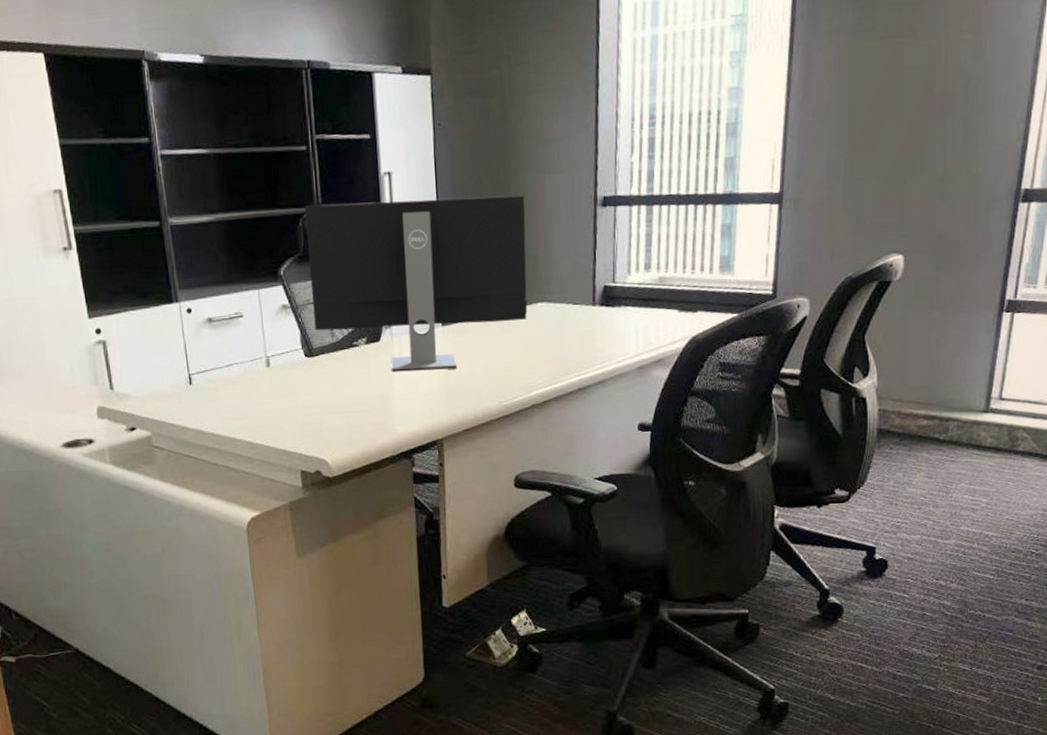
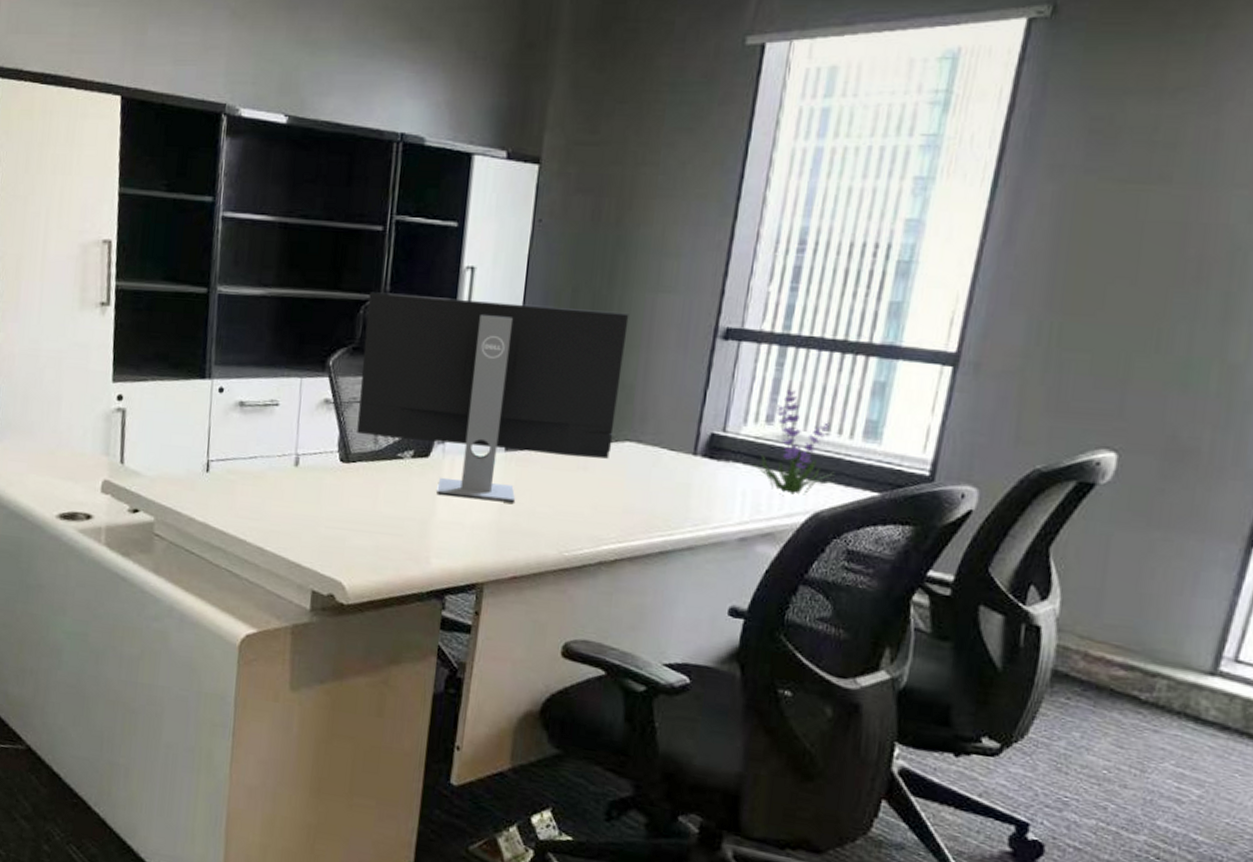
plant: none [640,240,702,327] -> present [752,389,834,496]

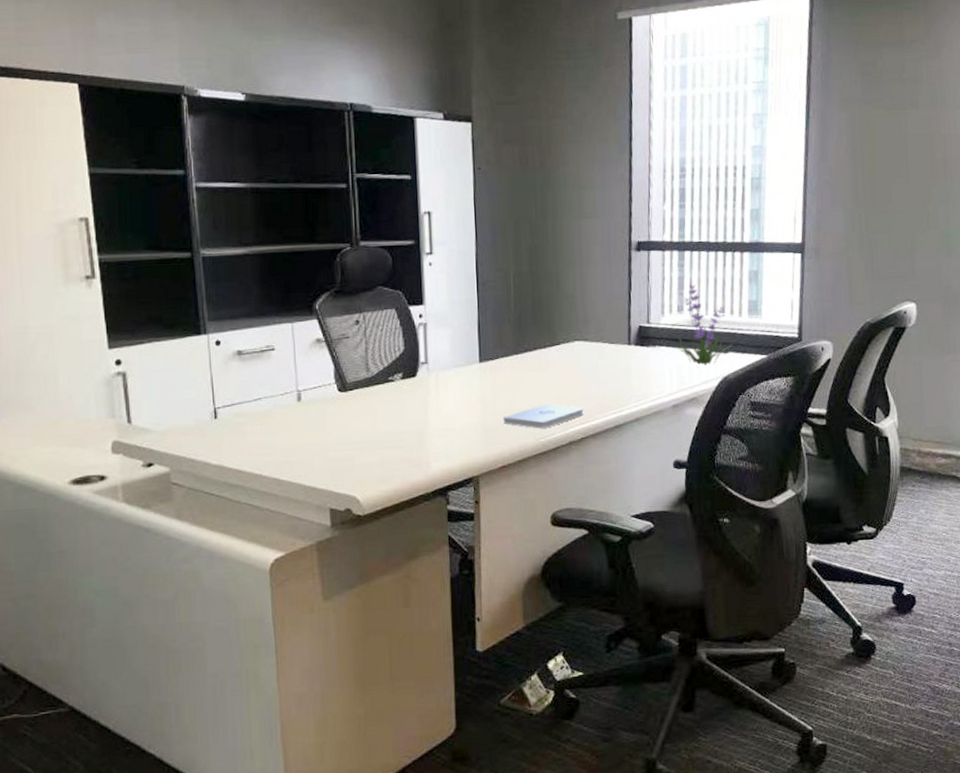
computer monitor: present [357,292,629,503] -> none [343,238,565,408]
notepad: none [522,511,624,541] -> present [503,403,584,429]

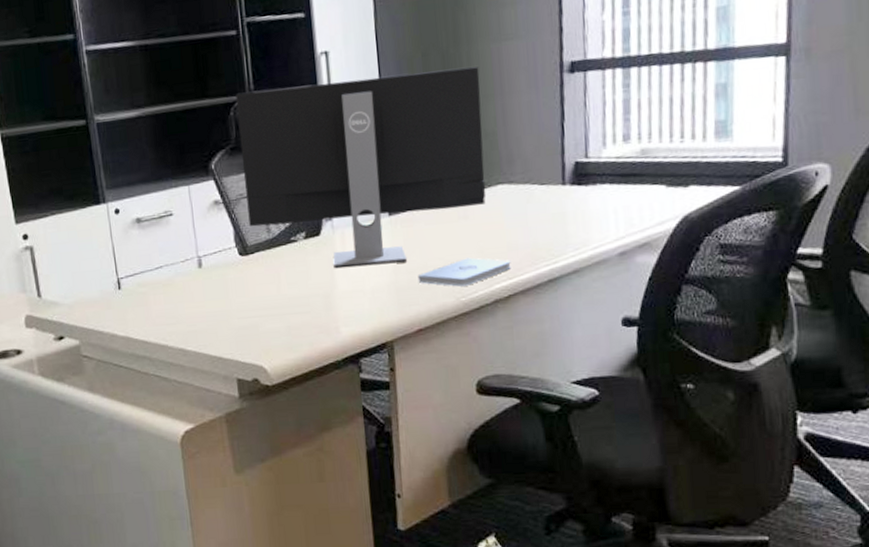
computer monitor: none [343,238,565,408] -> present [235,67,487,269]
plant: present [673,284,732,367] -> none [618,107,694,205]

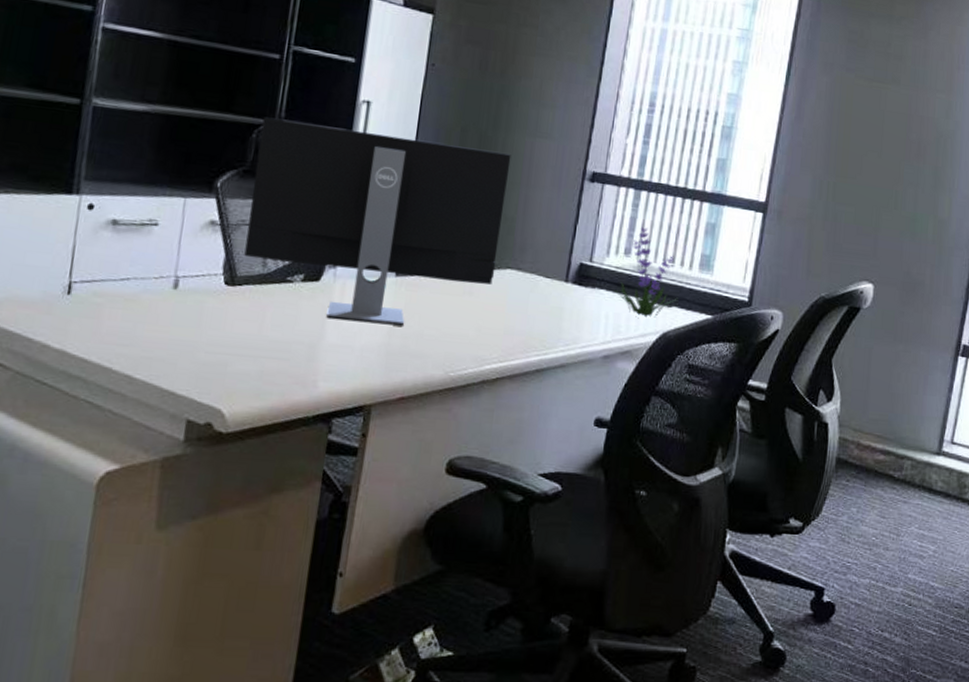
notepad: present [417,257,511,287] -> none [410,333,505,361]
plant: none [618,107,694,205] -> present [614,227,678,318]

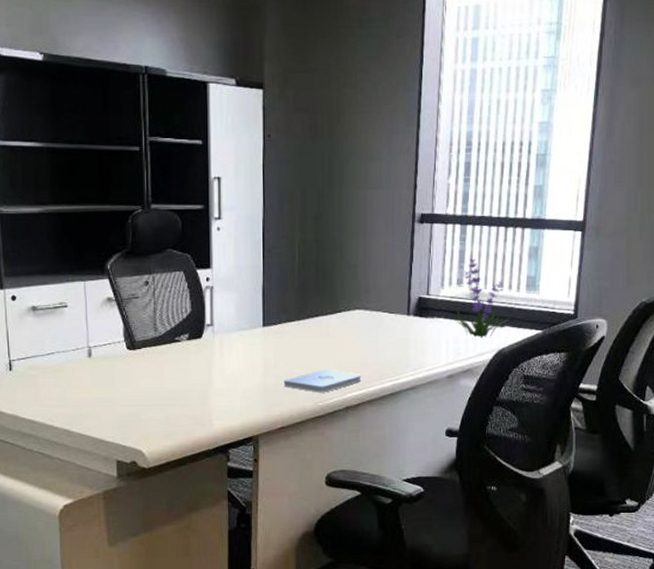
computer monitor: present [244,117,511,326] -> none [135,203,347,369]
notepad: none [410,333,505,361] -> present [283,369,362,393]

